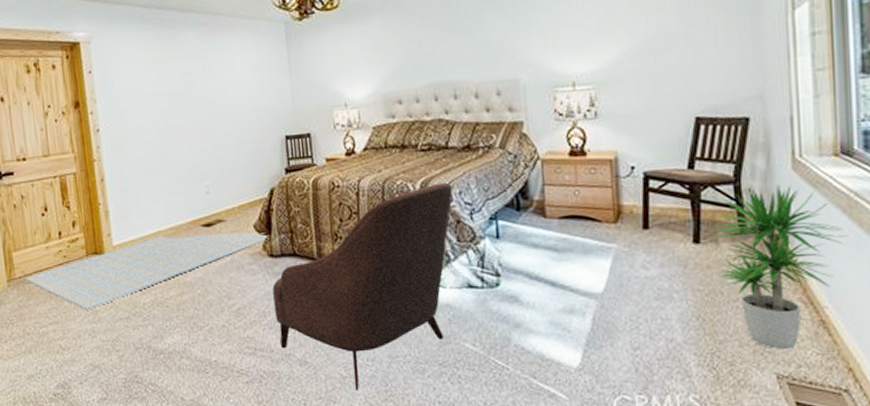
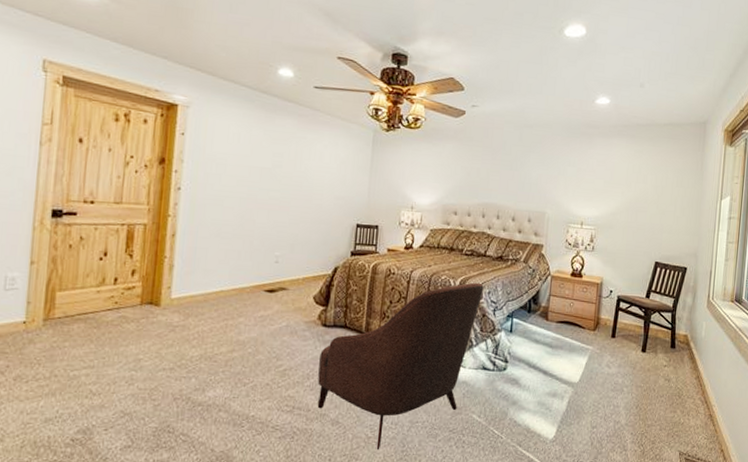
rug: present [24,231,269,311] -> none [64,295,325,358]
potted plant: present [709,184,848,350] -> none [652,315,732,434]

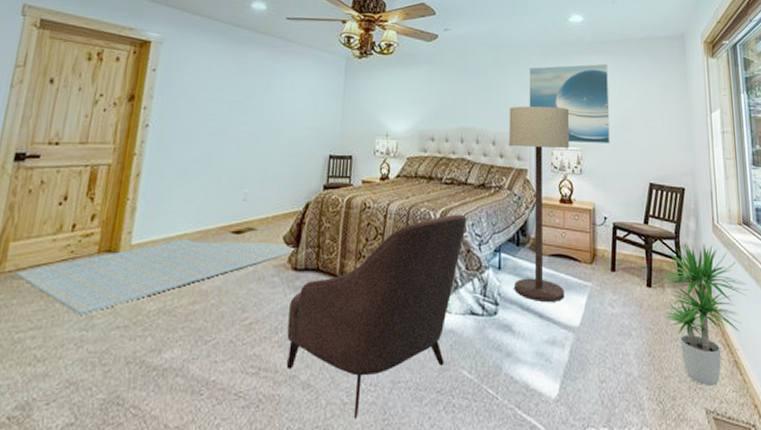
rug: none [64,295,325,358] -> present [14,239,296,315]
floor lamp: none [523,185,587,361] -> present [508,106,570,302]
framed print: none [549,147,630,224] -> present [529,63,610,144]
potted plant: none [652,315,732,434] -> present [658,243,749,387]

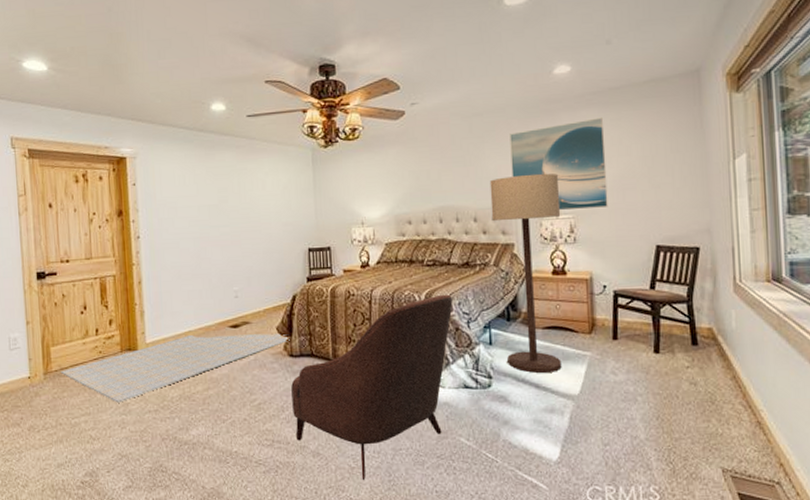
potted plant: present [658,243,749,387] -> none [667,304,778,447]

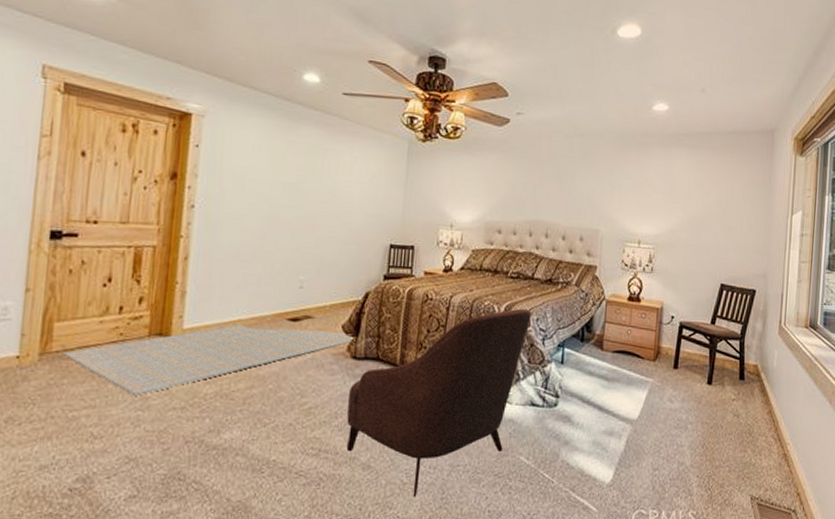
floor lamp: present [489,173,562,373] -> none [576,200,645,396]
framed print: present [510,117,608,211] -> none [603,157,691,242]

